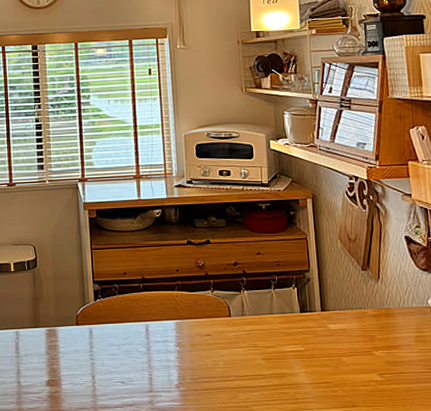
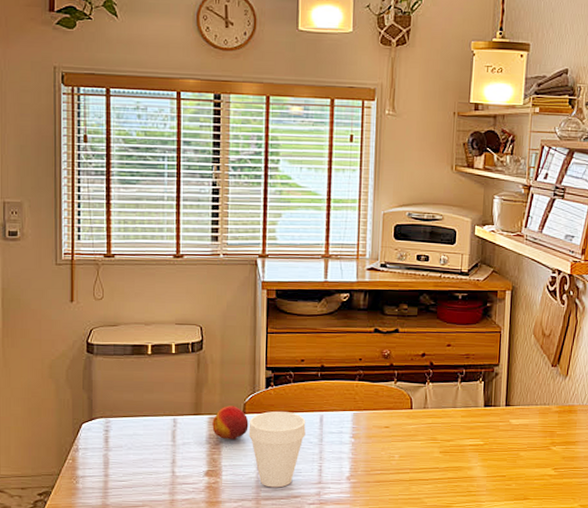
fruit: none [50,318,82,351] -> present [212,406,249,441]
cup: none [82,323,134,396] -> present [248,411,306,488]

